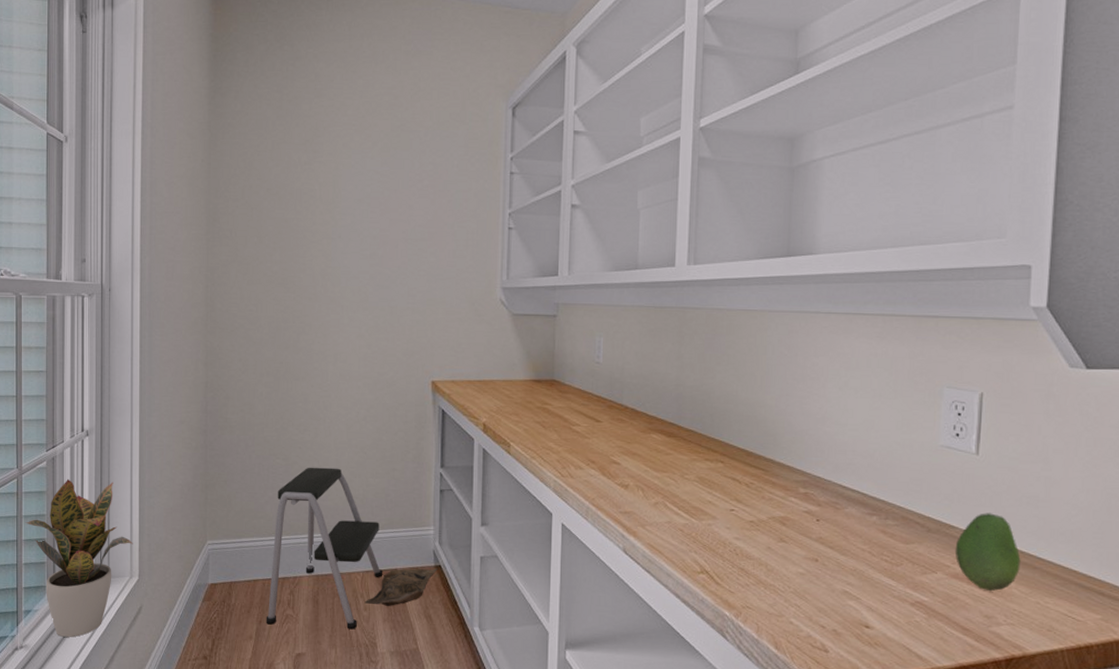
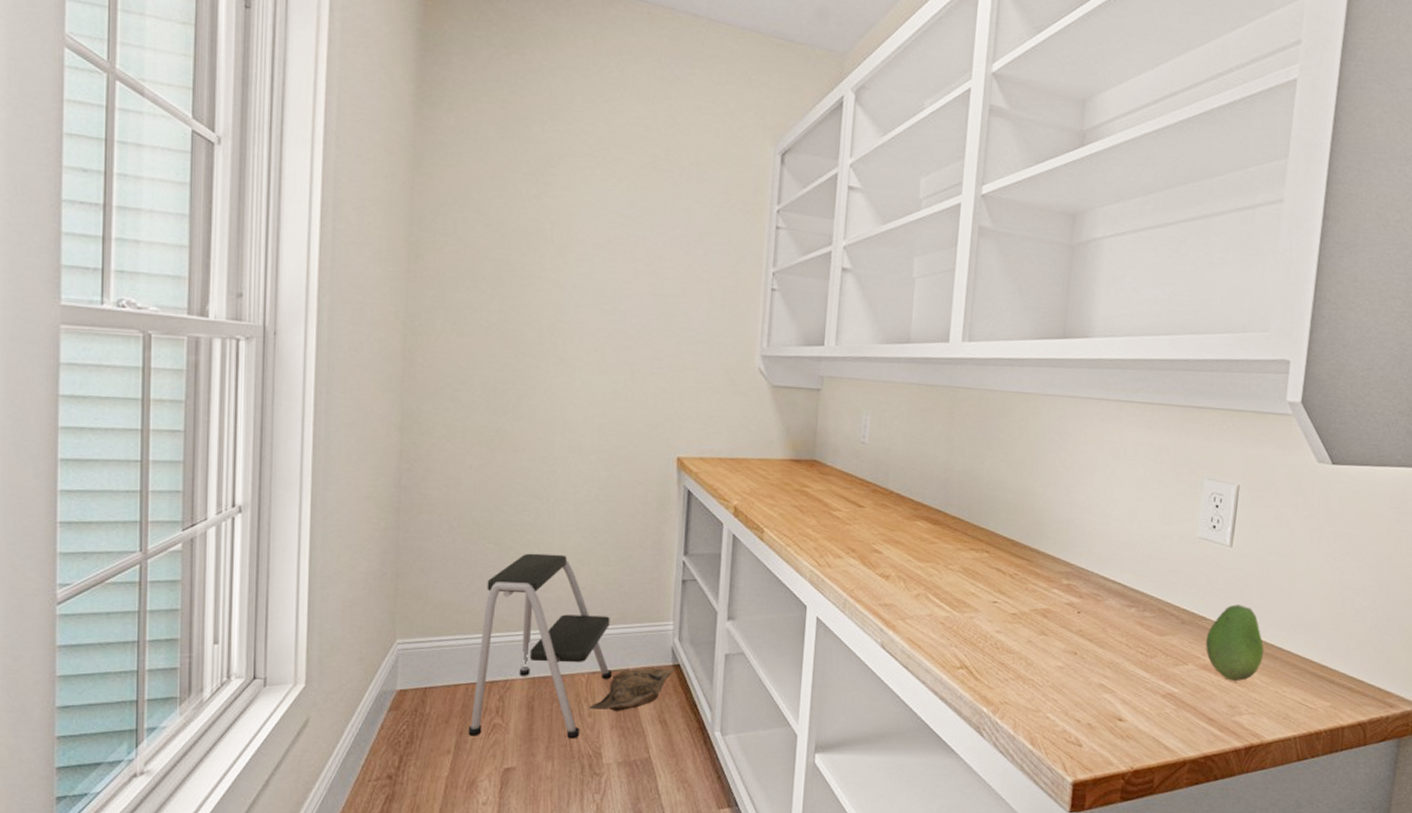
potted plant: present [25,478,133,637] -> none [150,564,299,759]

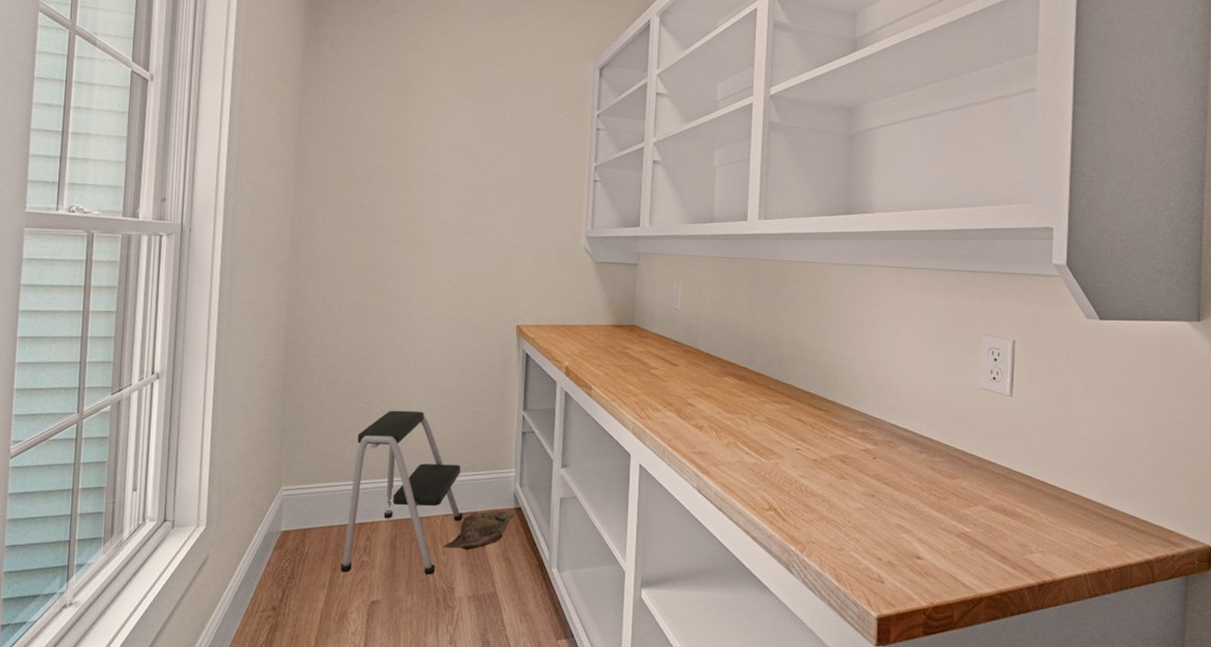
fruit: present [1205,604,1264,681] -> none [993,449,1049,521]

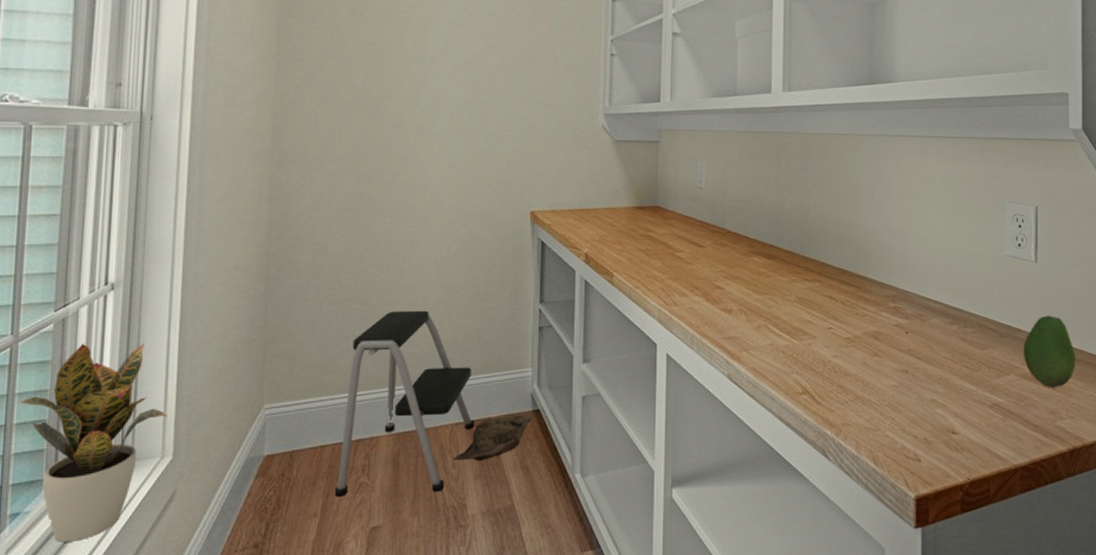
potted plant: none [83,423,202,592] -> present [18,343,168,542]
fruit: none [993,449,1049,521] -> present [1023,315,1076,387]

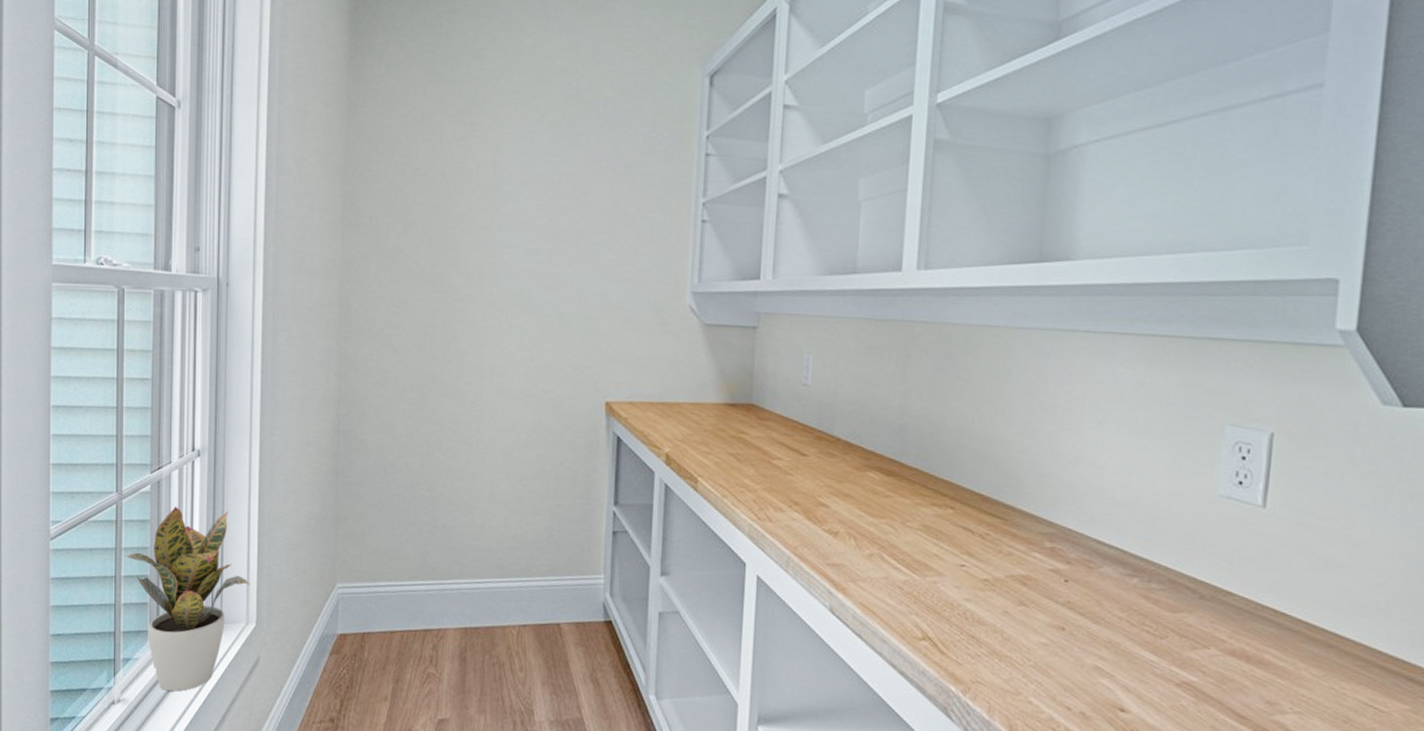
step stool: present [334,310,475,497] -> none [403,500,543,694]
paper bag: present [453,413,536,461] -> none [520,623,608,668]
fruit: present [1023,315,1076,387] -> none [1232,578,1313,672]

